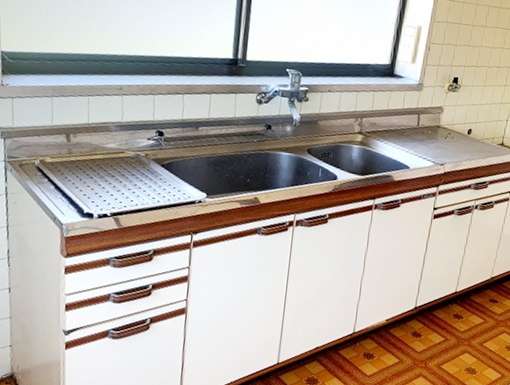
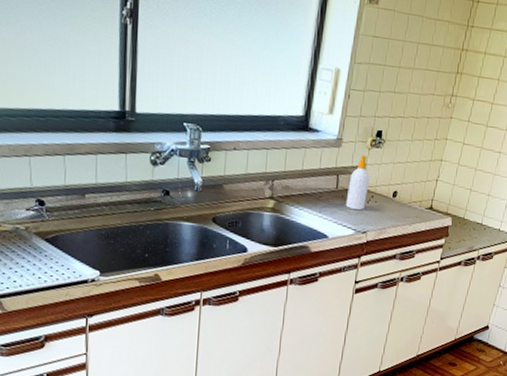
soap bottle: none [425,98,447,146] -> present [345,155,370,211]

